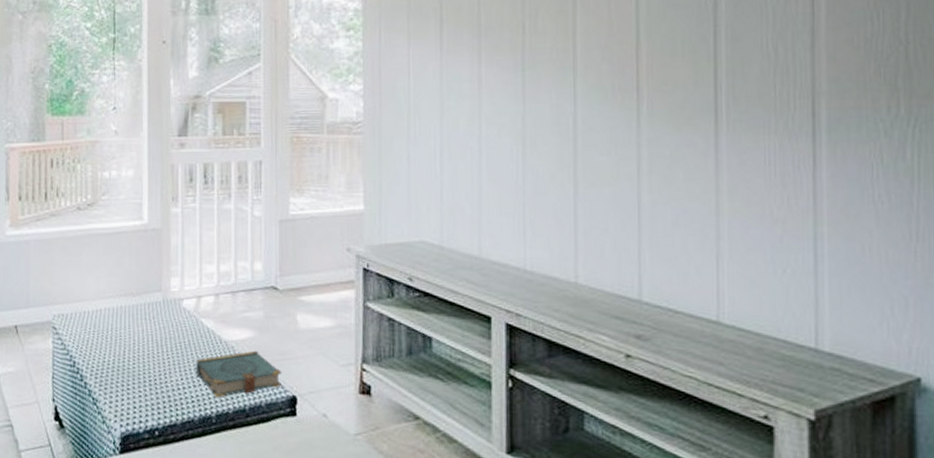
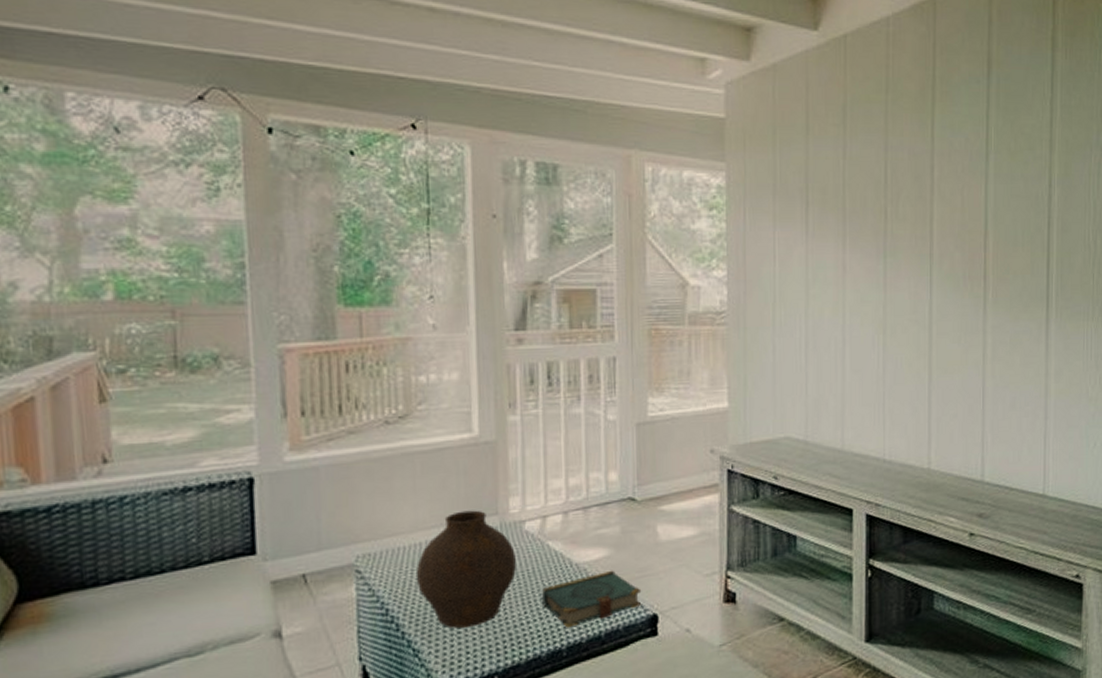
vase: none [96,286,175,385] -> present [415,510,516,628]

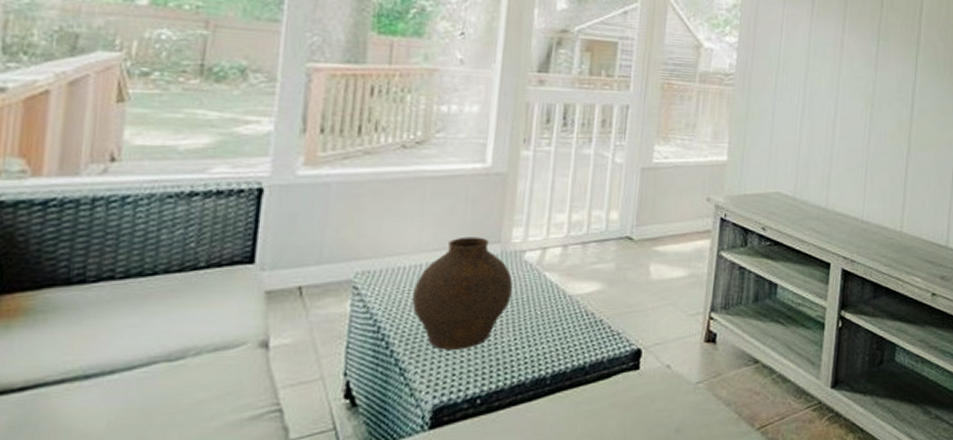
book: present [542,570,642,628] -> none [533,304,629,357]

